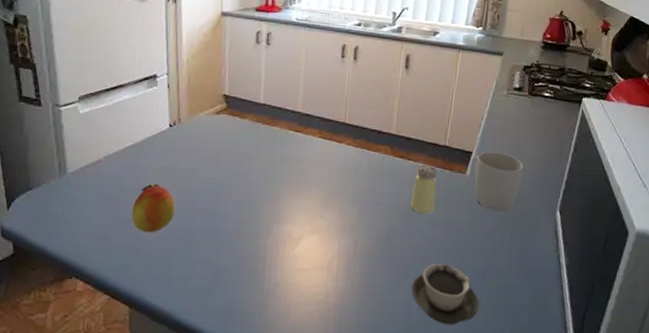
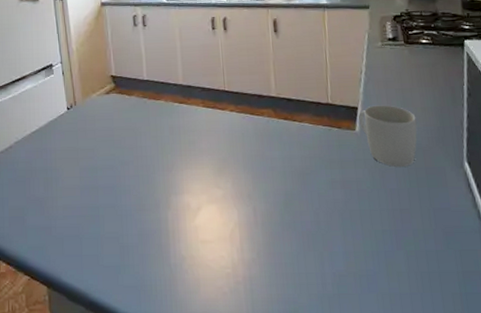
fruit: present [131,183,176,233] -> none [42,164,80,212]
saltshaker: present [410,163,437,215] -> none [303,123,330,176]
cup: present [411,263,480,325] -> none [321,228,400,297]

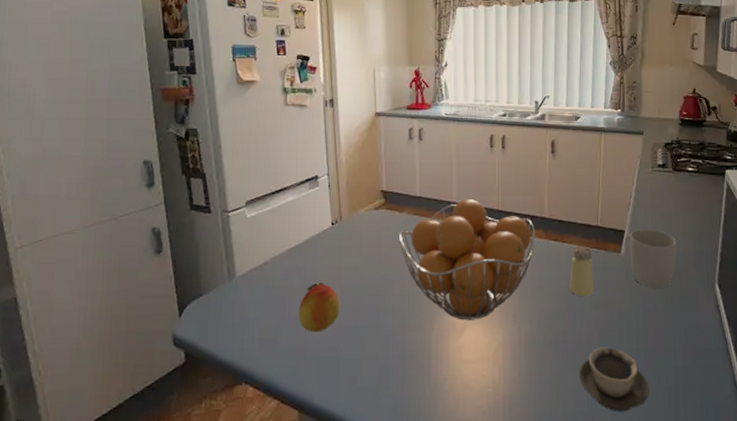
fruit: none [42,164,80,212] -> present [298,282,341,333]
fruit basket: none [129,80,265,200] -> present [398,198,535,320]
saltshaker: none [303,123,330,176] -> present [570,245,594,297]
cup: none [321,228,400,297] -> present [579,347,650,412]

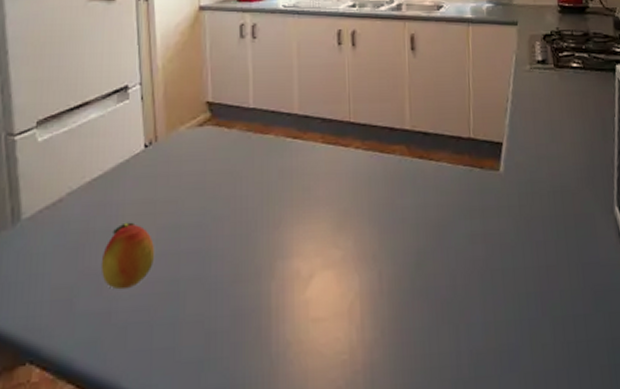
fruit basket: present [398,198,535,320] -> none [227,108,396,265]
saltshaker: present [570,245,594,297] -> none [439,162,470,228]
cup: present [579,347,650,412] -> none [456,292,545,379]
mug: present [625,229,677,288] -> none [503,139,566,214]

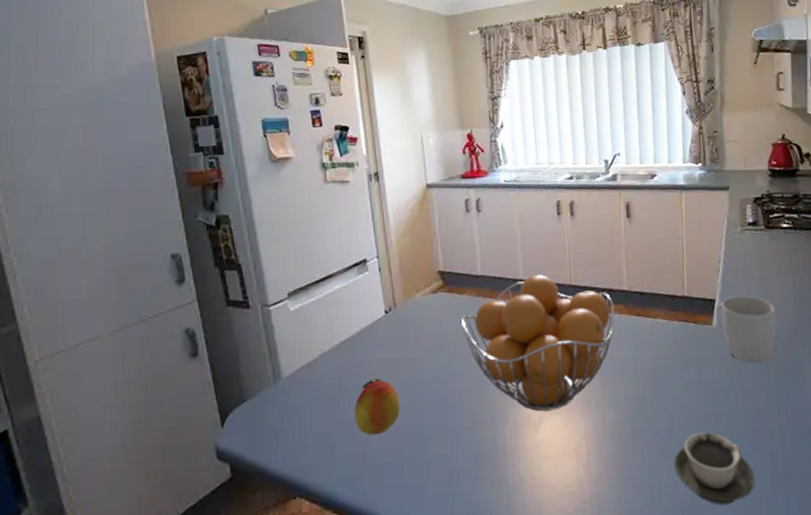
fruit basket: none [227,108,396,265] -> present [460,274,616,412]
cup: none [456,292,545,379] -> present [674,432,756,505]
mug: none [503,139,566,214] -> present [716,296,776,363]

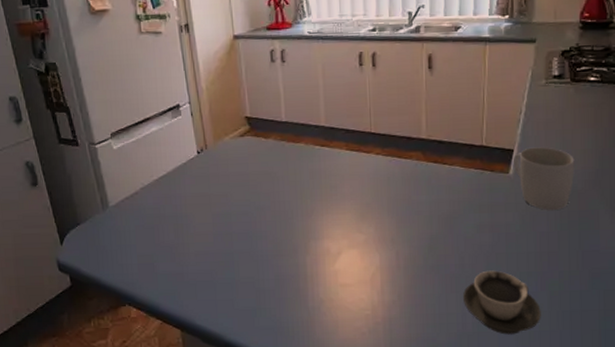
fruit: present [354,378,401,436] -> none [172,210,213,258]
fruit basket: present [460,274,616,412] -> none [266,121,413,245]

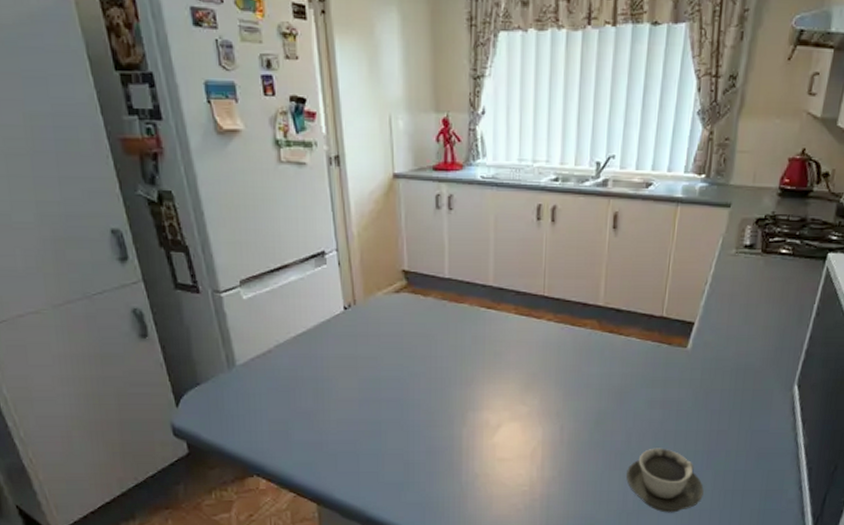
mug: present [514,147,575,210] -> none [693,321,755,388]

